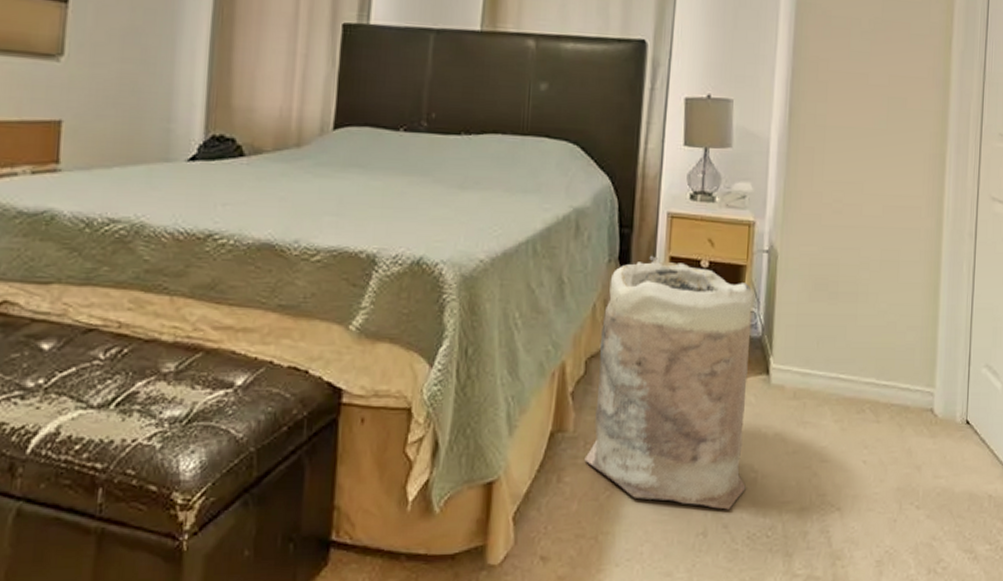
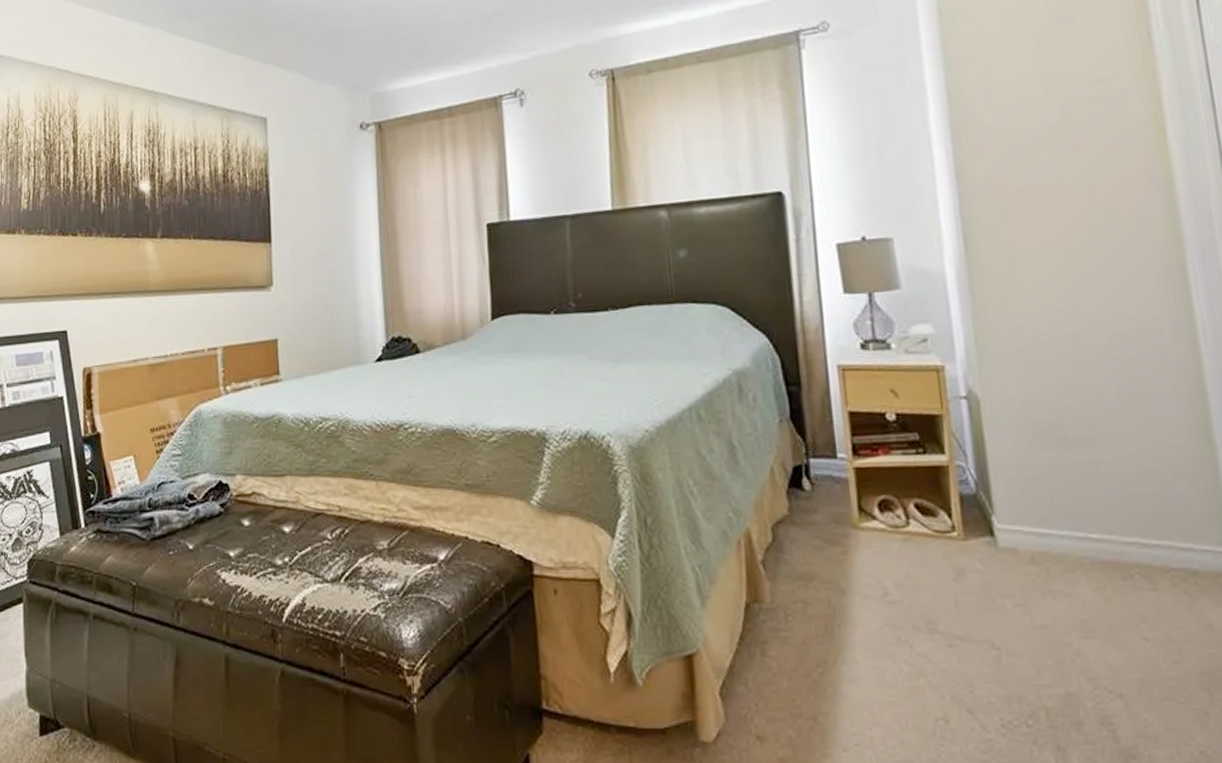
bag: present [584,255,754,510] -> none [784,411,988,692]

